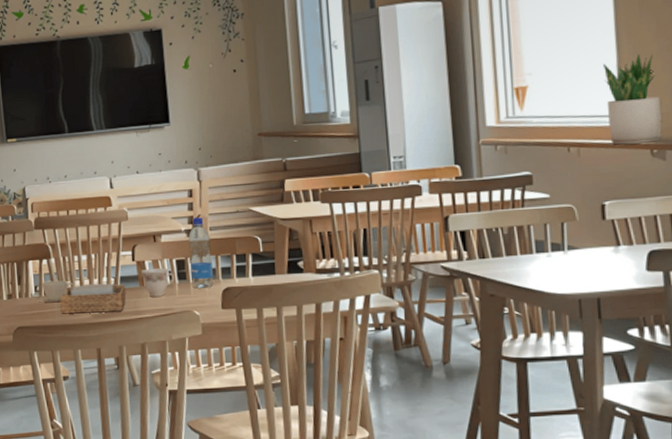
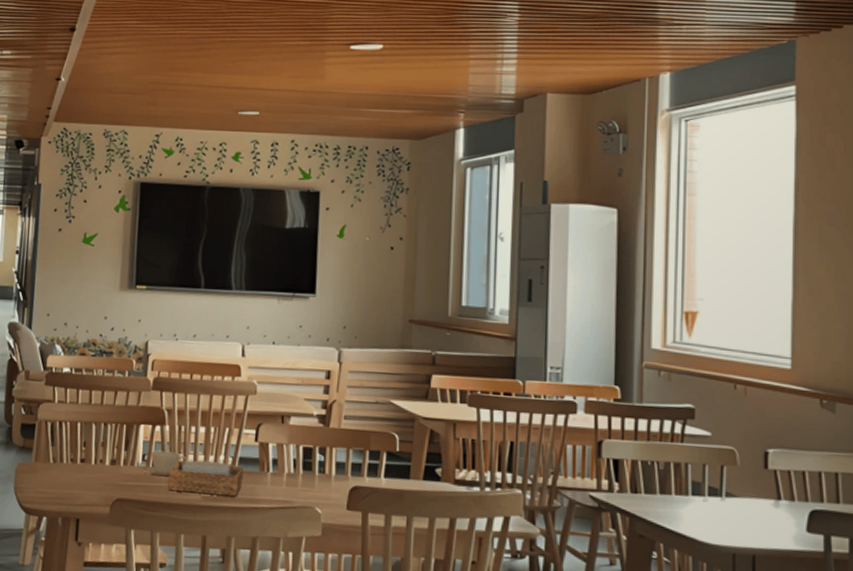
teacup: present [140,267,174,297] -> none [262,452,299,486]
bottle: present [188,218,213,290] -> none [316,403,344,485]
planter: present [603,53,662,145] -> none [778,294,834,392]

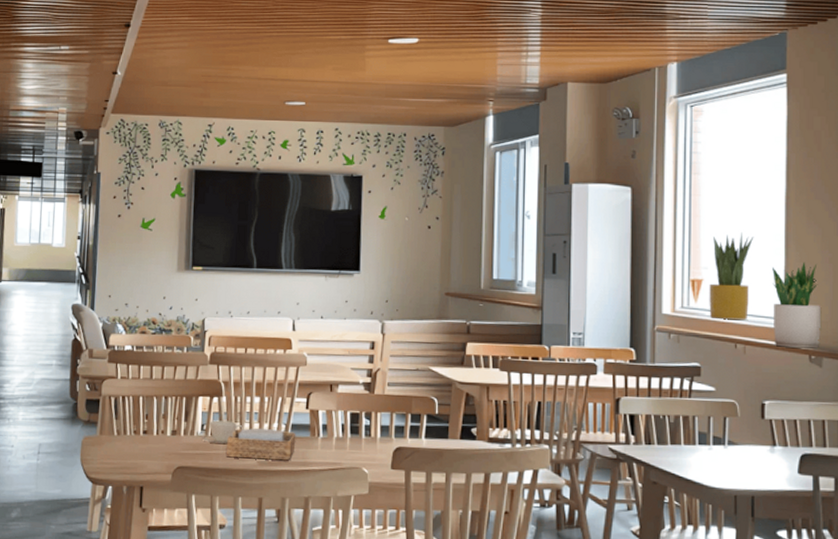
planter: none [705,261,757,359] -> present [709,232,754,321]
planter: none [778,294,834,392] -> present [773,262,820,349]

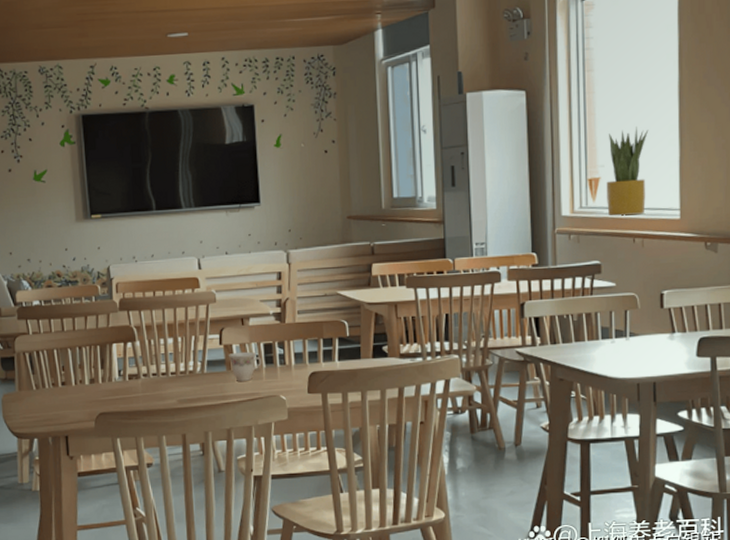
teacup: present [203,420,244,445] -> none [121,364,161,388]
napkin holder: present [225,427,296,461] -> none [144,367,213,399]
teacup: none [313,418,347,449] -> present [228,351,262,381]
planter: present [773,262,820,349] -> none [668,150,715,237]

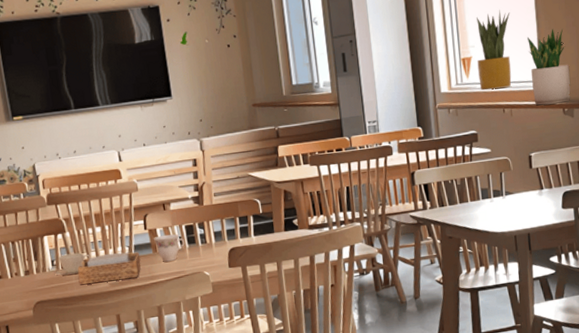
teacup: none [121,364,161,388] -> present [55,252,91,276]
napkin holder: none [144,367,213,399] -> present [77,252,141,285]
planter: none [668,150,715,237] -> present [527,28,571,106]

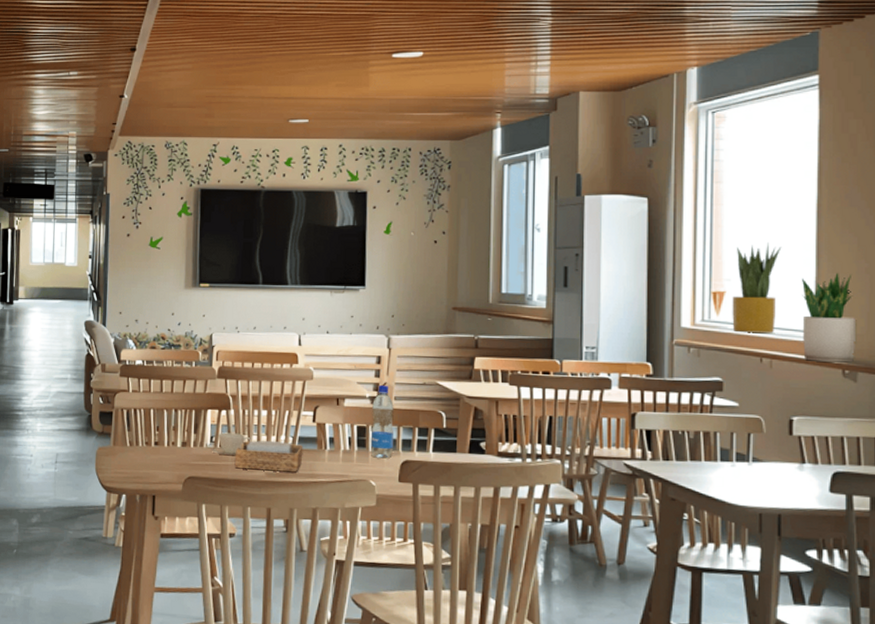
teacup: present [153,234,185,262] -> none [320,431,354,462]
bottle: none [195,185,220,252] -> present [370,385,394,460]

